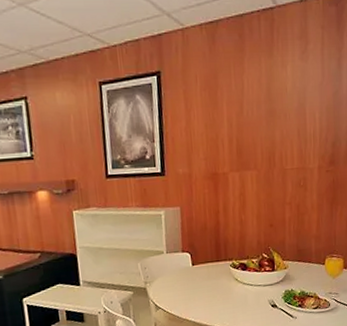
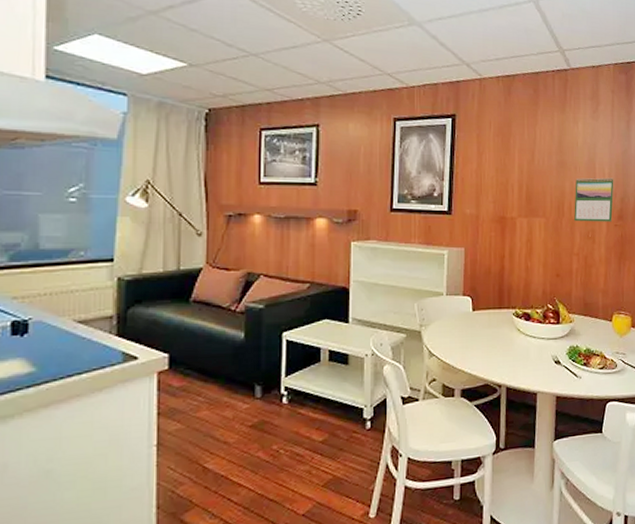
calendar: none [285,122,325,171] -> present [574,177,614,222]

